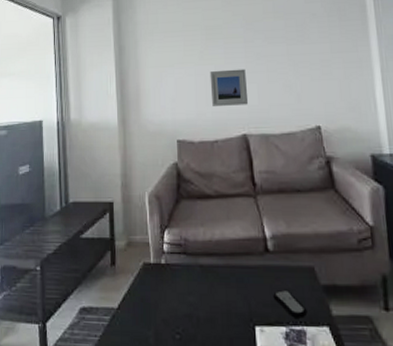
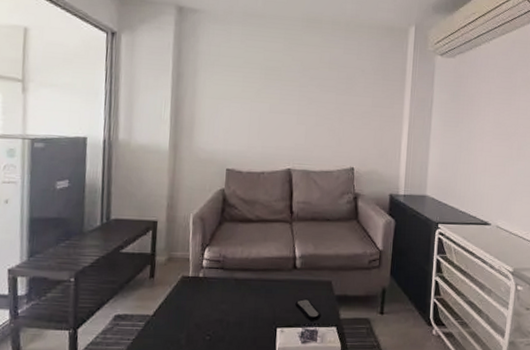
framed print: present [209,69,249,106] -> none [263,109,297,143]

